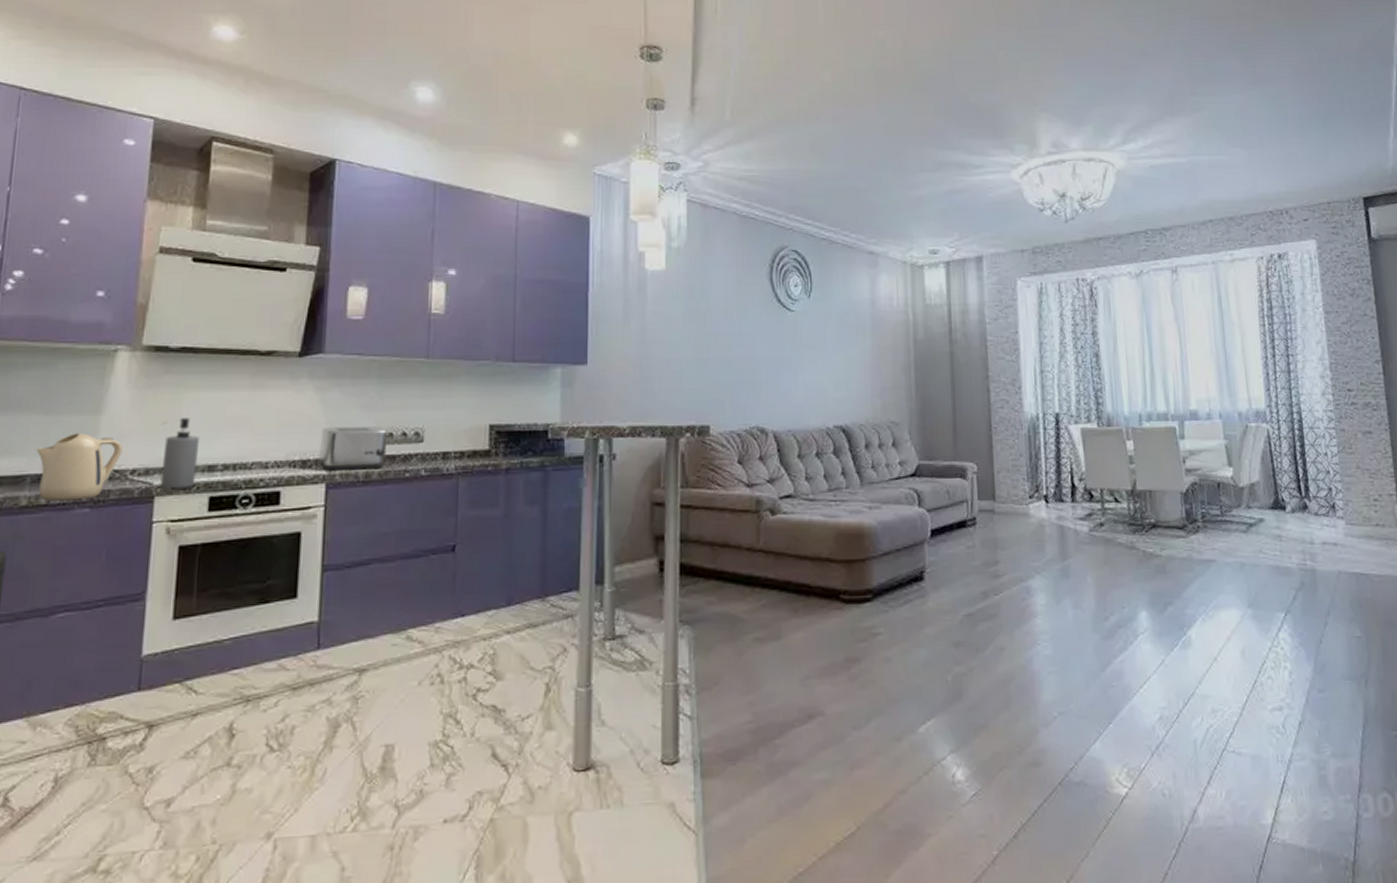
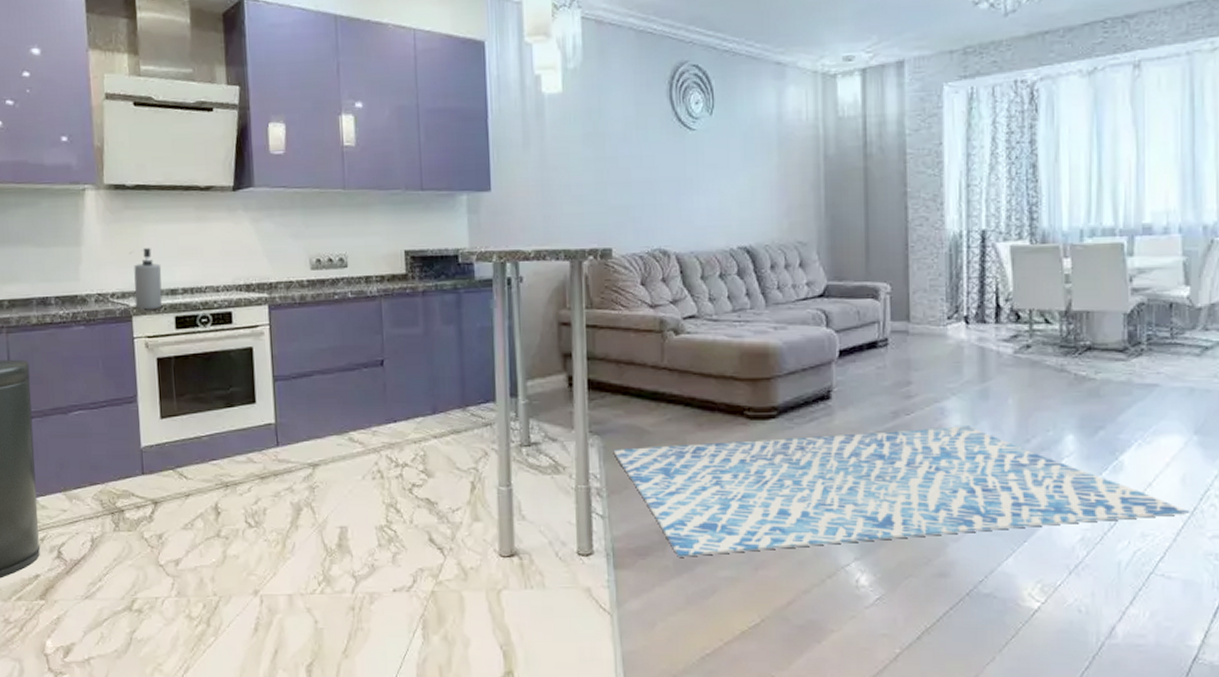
kettle: present [36,433,123,501] -> none [36,262,102,320]
toaster: present [319,426,392,471] -> none [259,253,319,294]
rug: none [704,604,1252,760] -> present [613,425,1190,557]

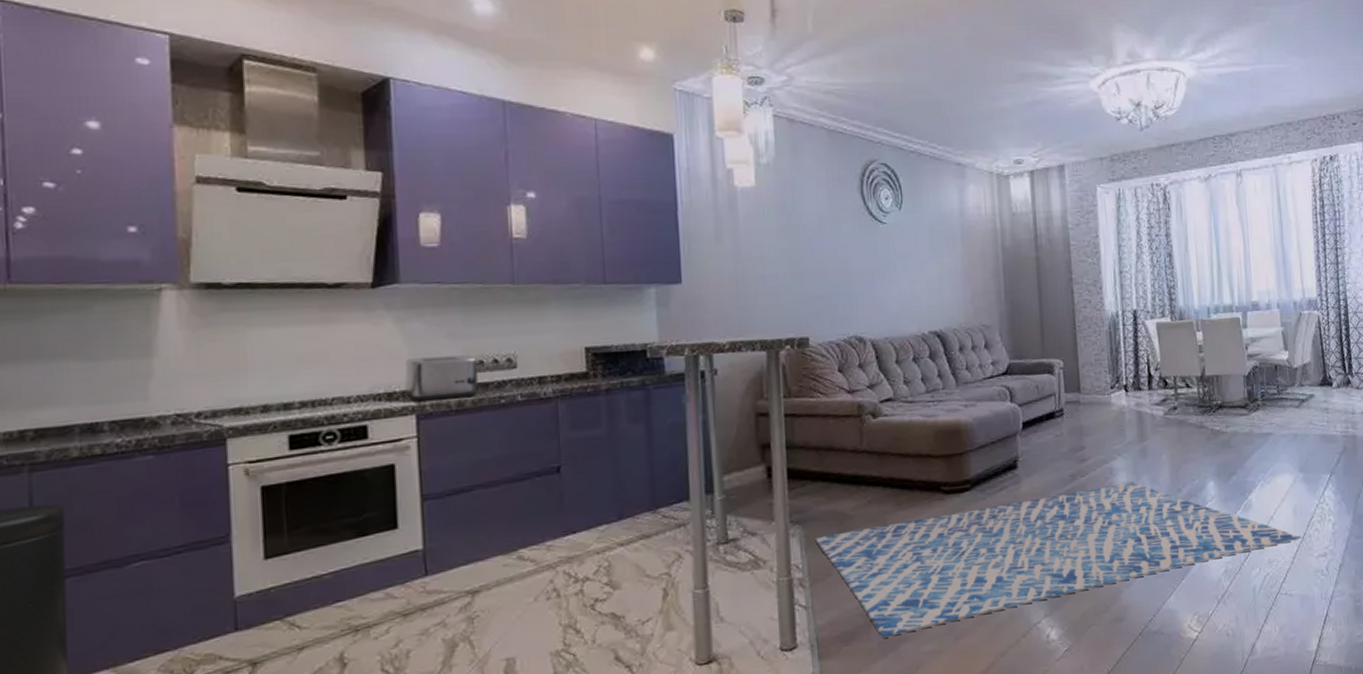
soap dispenser: present [129,248,163,310] -> none [224,356,271,431]
toaster: none [259,253,319,294] -> present [405,355,482,402]

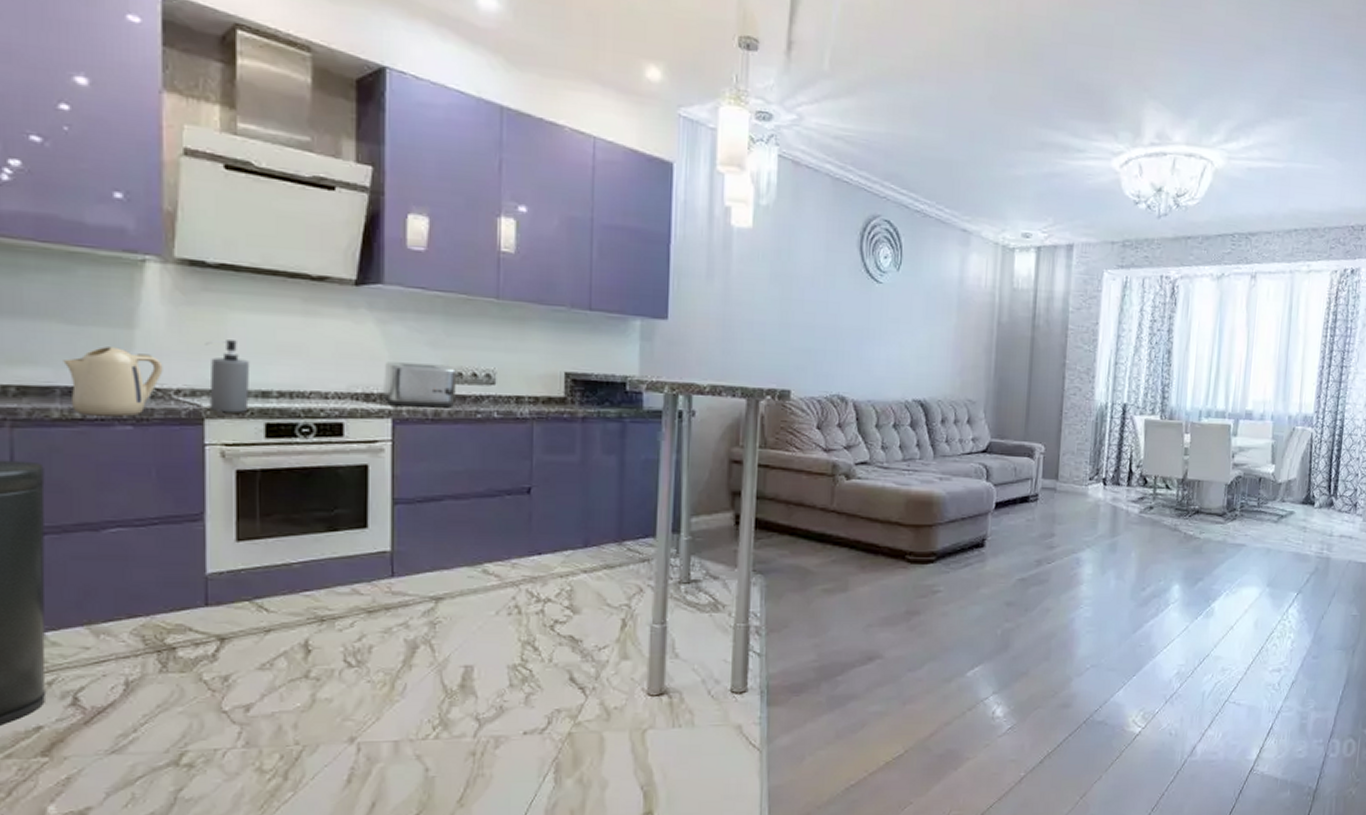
kettle: none [81,378,183,451] -> present [63,347,163,417]
soap dispenser: none [224,356,271,431] -> present [205,339,250,414]
rug: present [815,481,1302,638] -> none [775,574,1259,693]

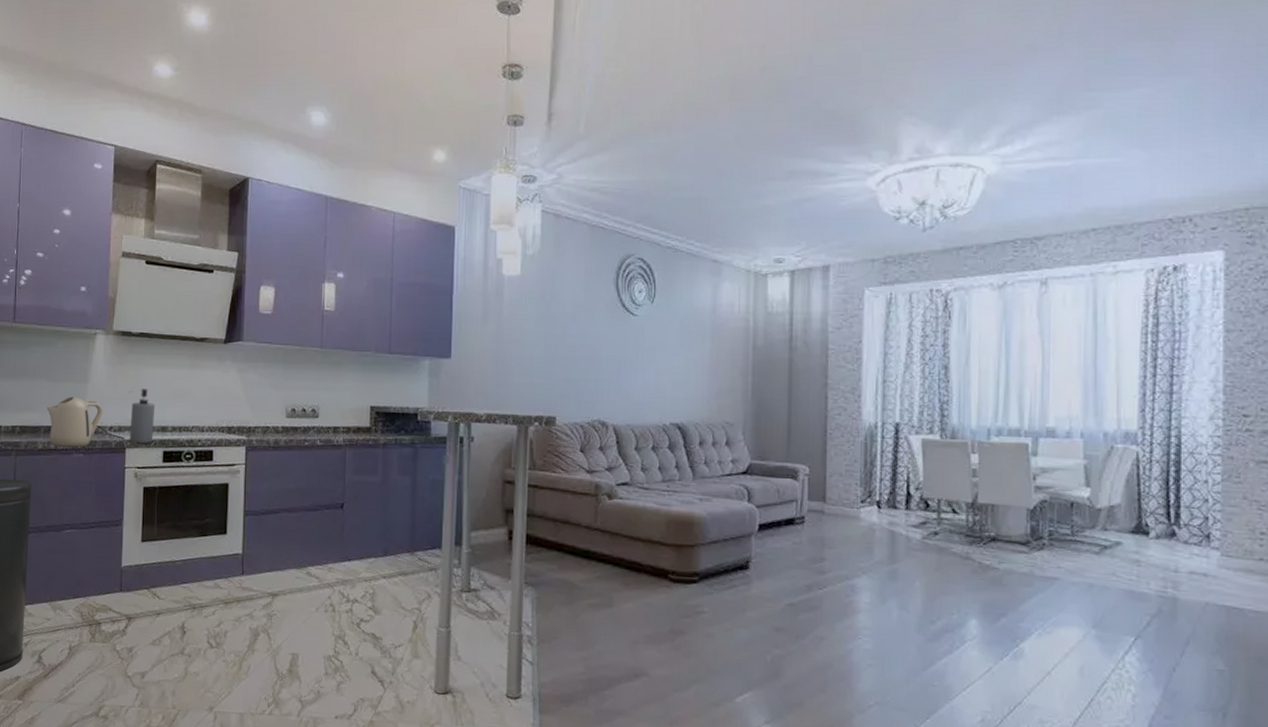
toaster: present [384,362,461,408] -> none [240,402,294,438]

